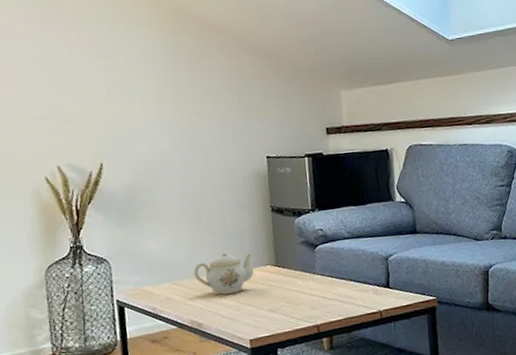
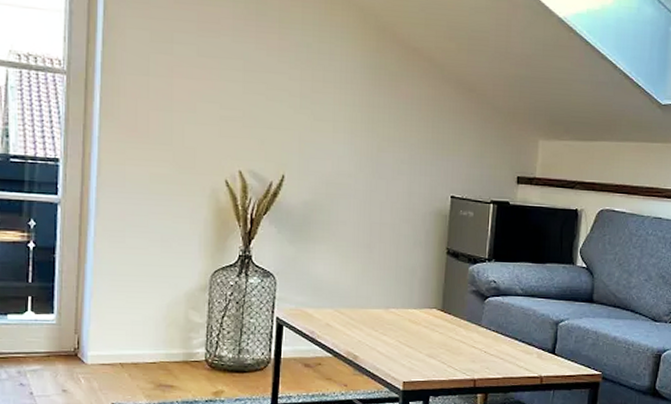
teapot: present [193,252,255,295] -> none [358,288,420,331]

